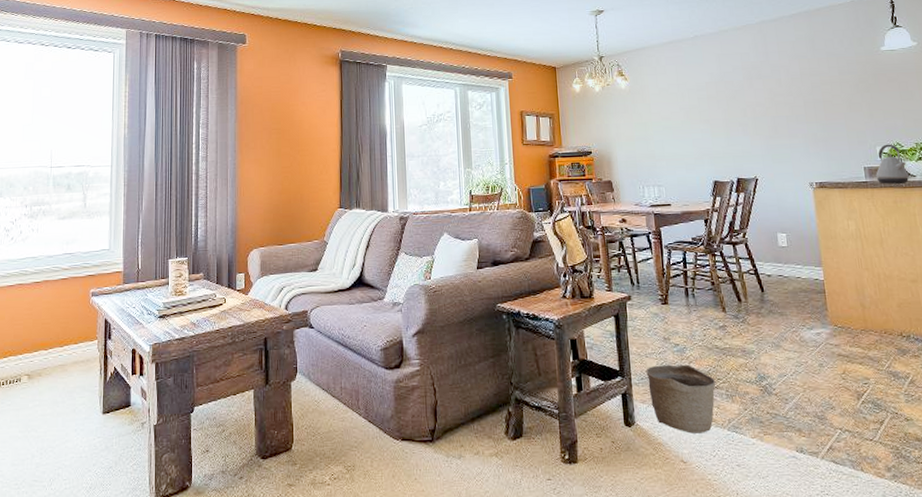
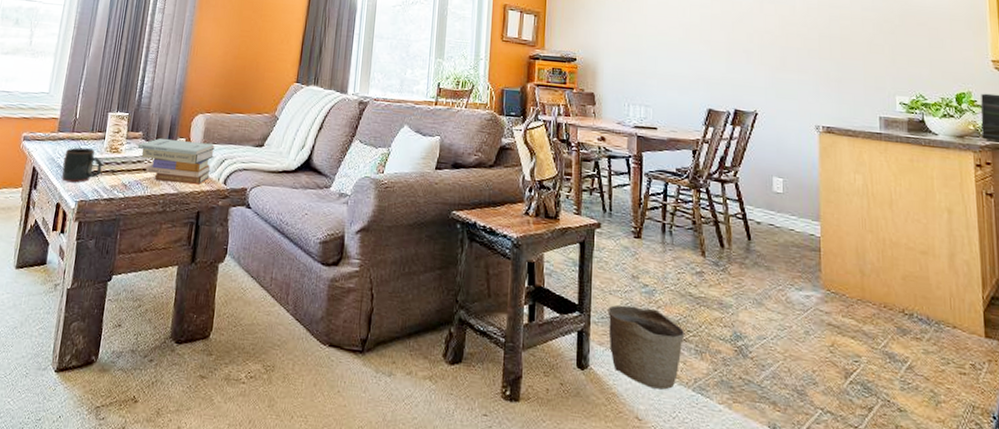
mug: none [133,295,170,329] -> present [61,147,103,183]
books: none [200,275,272,316] -> present [137,137,215,184]
kettle: present [876,144,910,185] -> none [892,94,931,142]

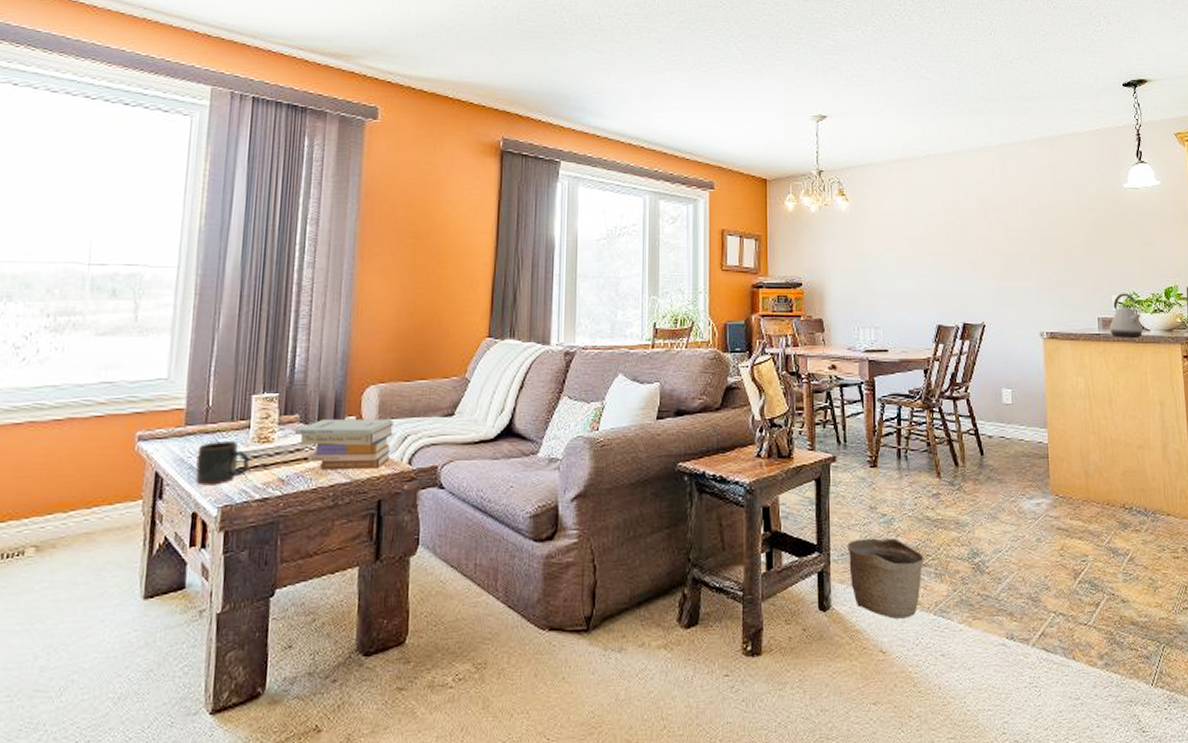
kettle: none [892,94,931,142] -> present [1109,293,1144,339]

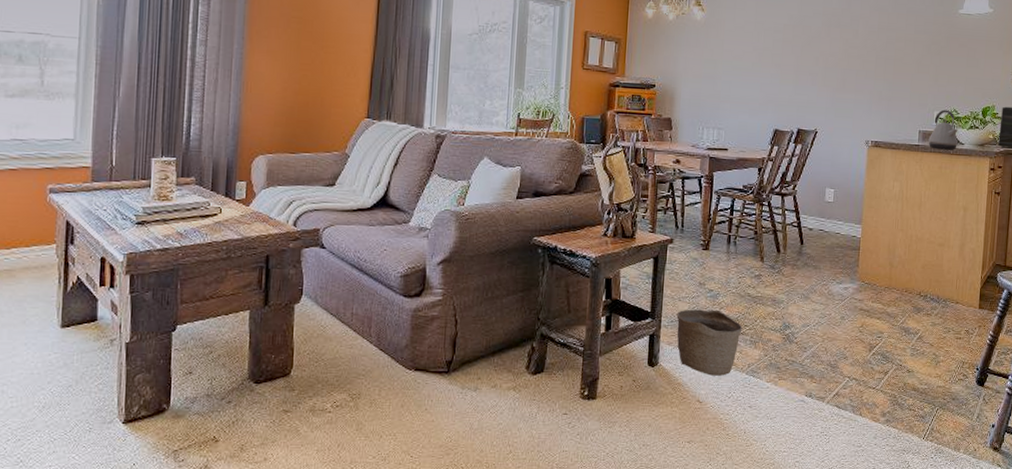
mug: present [195,441,250,486] -> none [102,197,151,235]
books: present [294,418,394,471] -> none [190,182,280,228]

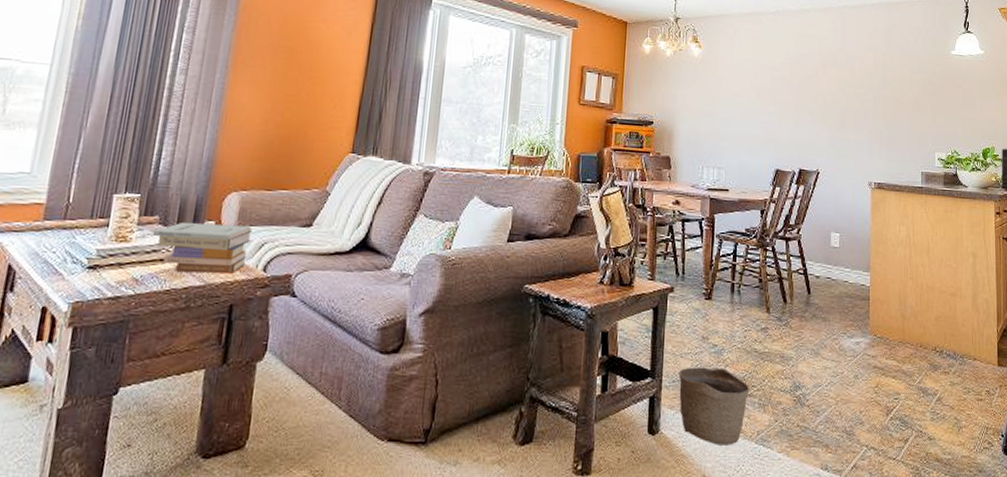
books: none [190,182,280,228] -> present [152,221,252,273]
kettle: present [928,109,959,151] -> none [931,151,962,194]

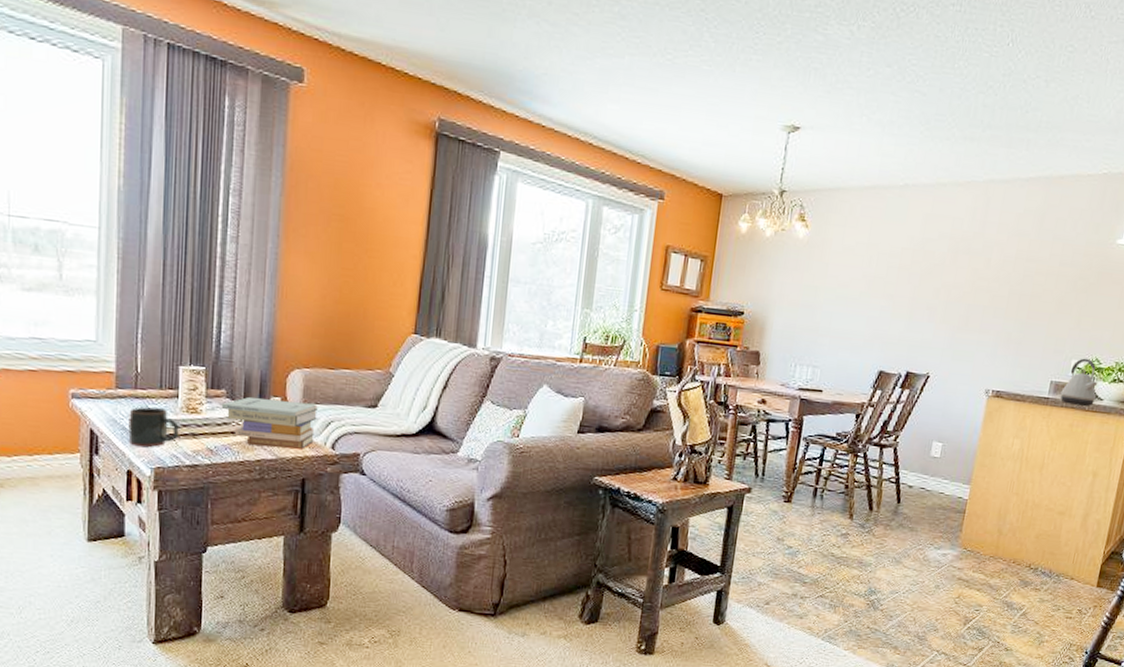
mug: none [49,238,106,281] -> present [128,406,179,447]
basket: present [679,367,750,445] -> none [747,565,823,640]
kettle: none [931,151,962,194] -> present [1060,358,1098,407]

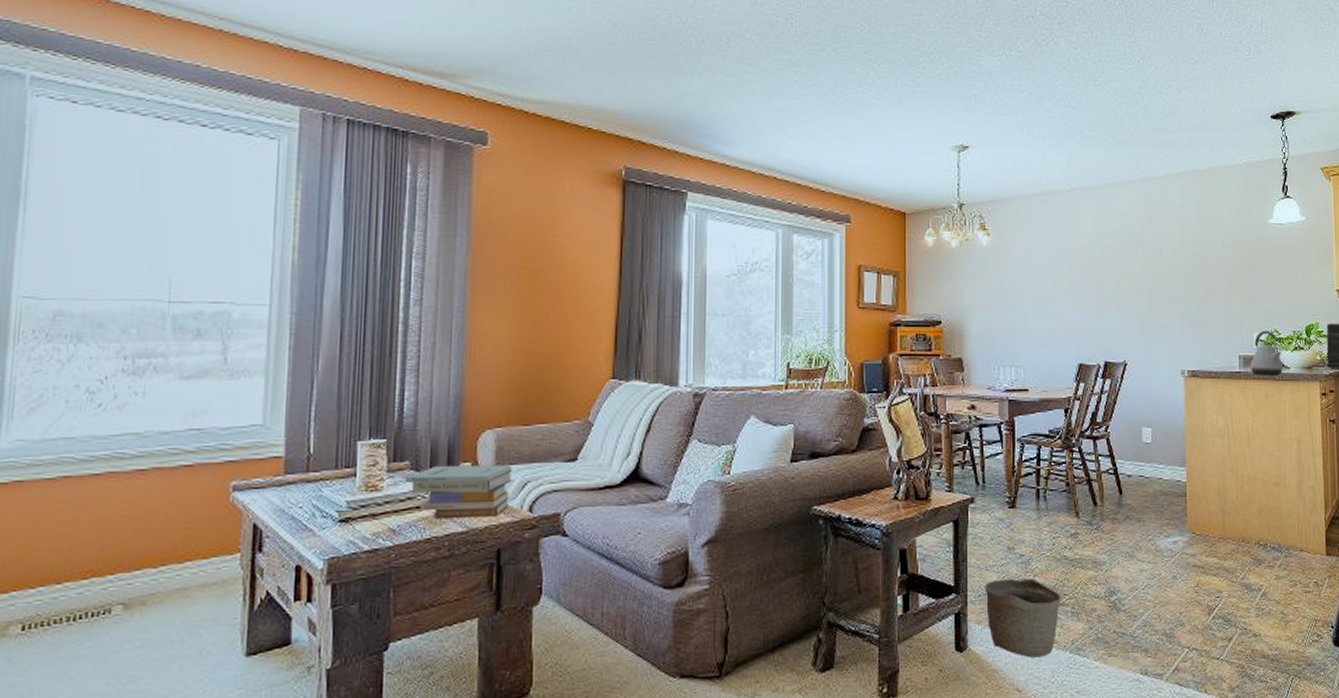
mug: present [128,406,179,447] -> none [298,490,357,537]
basket: none [747,565,823,640] -> present [985,578,1062,658]

